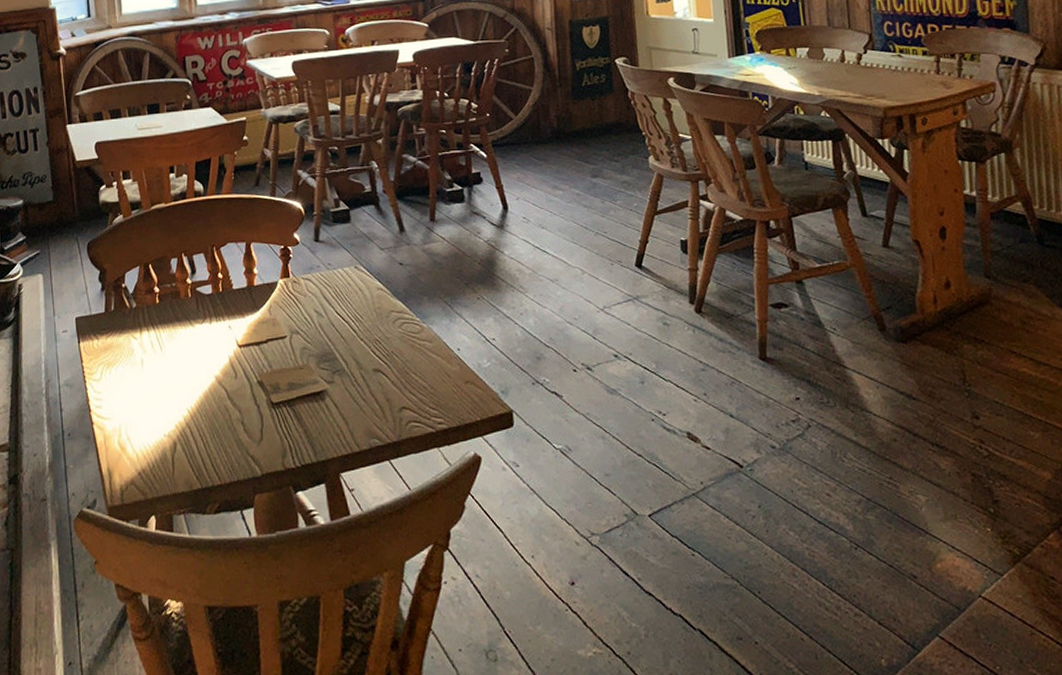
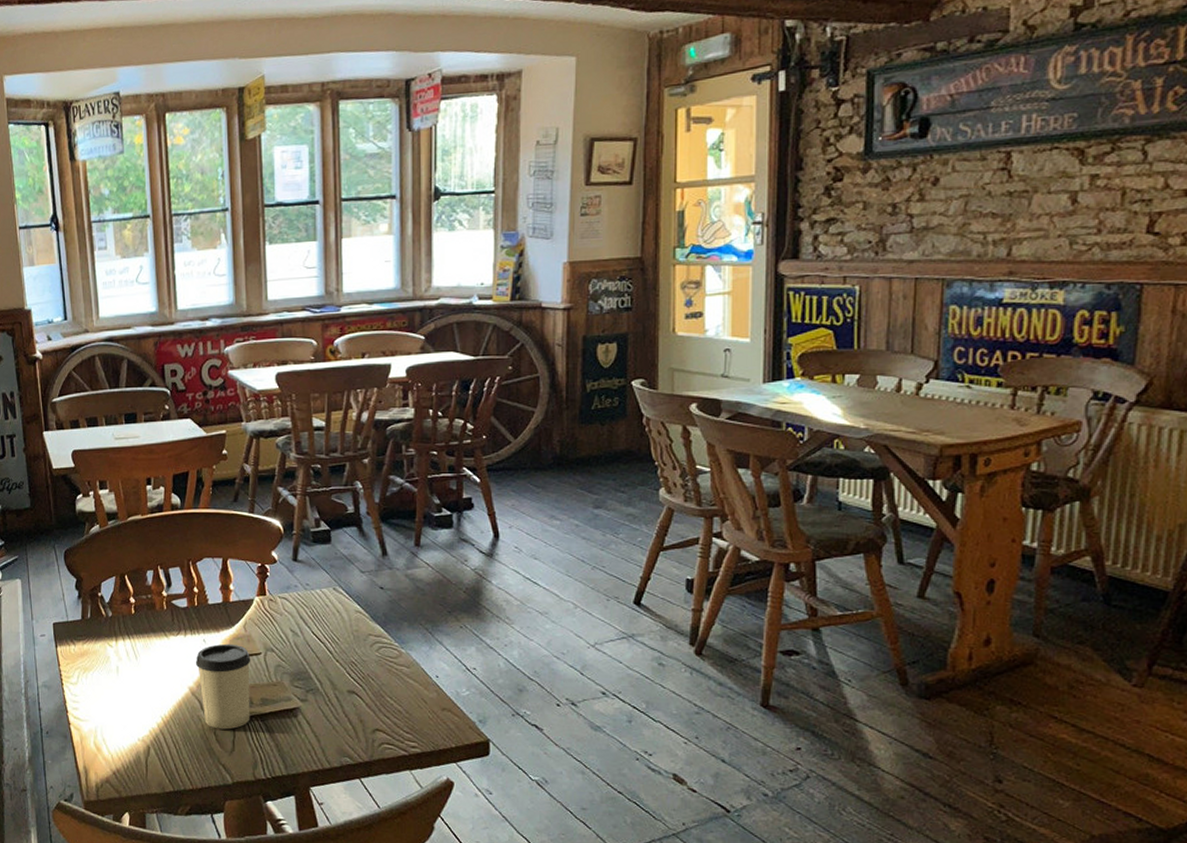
cup: none [221,328,278,419] -> present [195,643,251,730]

